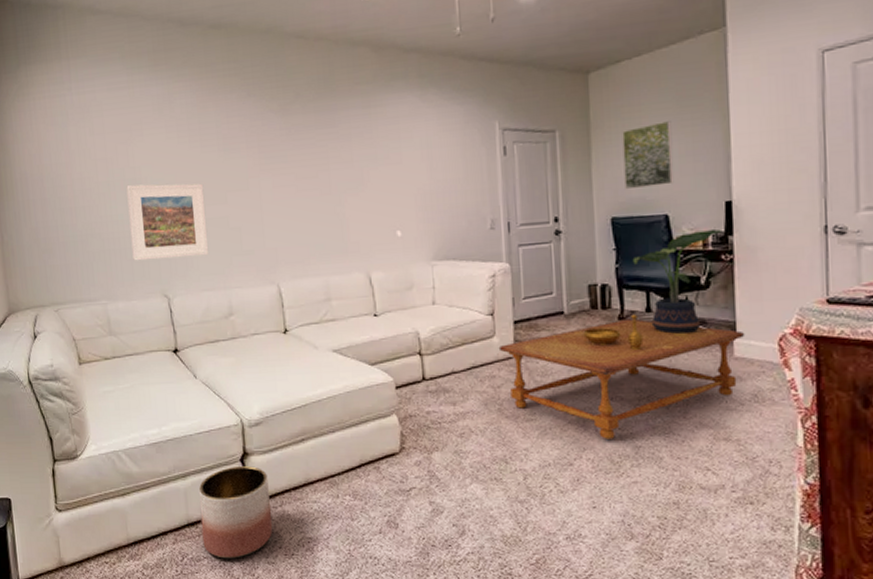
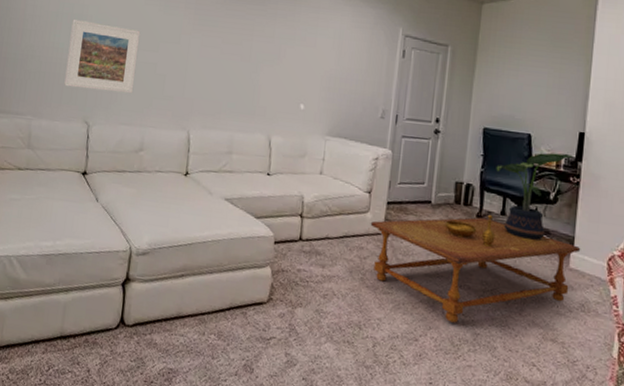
planter: present [198,465,273,559] -> none [70,289,144,377]
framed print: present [622,121,674,190] -> none [498,55,545,109]

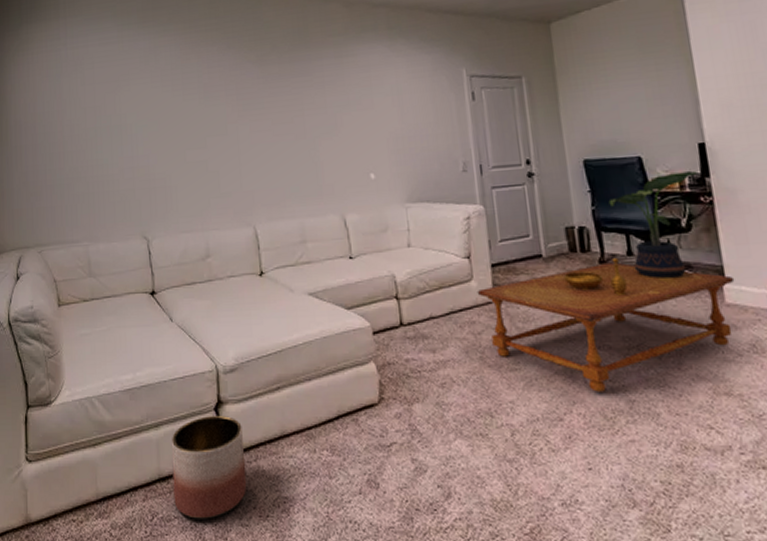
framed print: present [64,18,141,94] -> none [112,129,188,204]
planter: none [70,289,144,377] -> present [171,415,247,519]

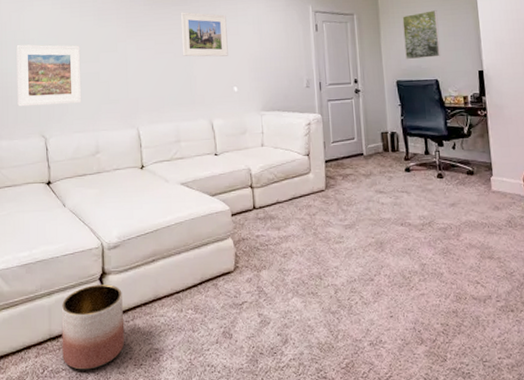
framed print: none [112,129,188,204] -> present [16,44,82,107]
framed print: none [301,83,362,138] -> present [180,12,228,57]
coffee table: present [477,262,735,392] -> none [313,159,499,258]
decorative bowl: present [563,257,628,295] -> none [378,156,424,185]
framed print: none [587,66,643,133] -> present [402,10,441,60]
potted plant: present [608,171,697,279] -> none [413,92,477,172]

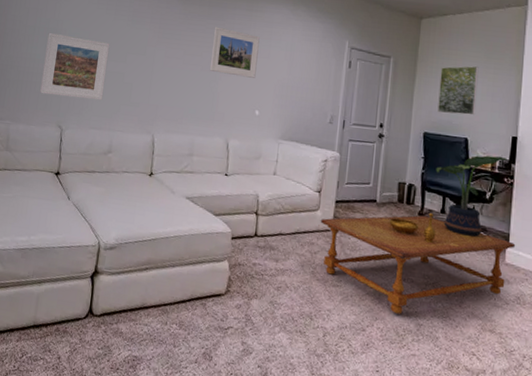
planter: present [61,283,125,370] -> none [42,281,111,364]
coffee table: none [313,159,499,258] -> present [320,215,516,314]
decorative bowl: none [378,156,424,185] -> present [389,212,436,243]
potted plant: none [413,92,477,172] -> present [435,155,506,237]

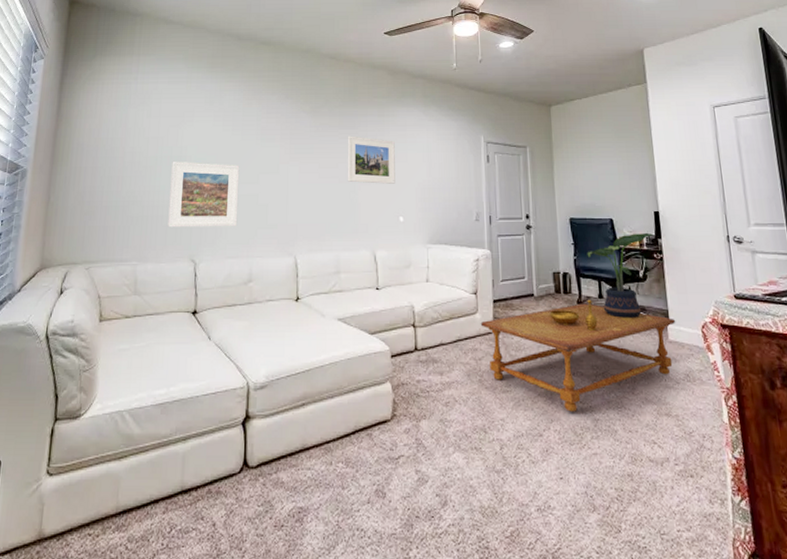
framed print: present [437,66,479,116] -> none [576,147,615,197]

